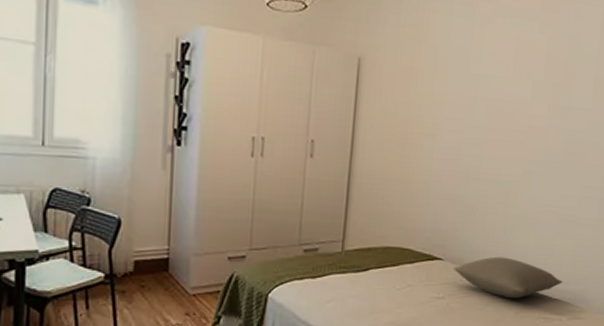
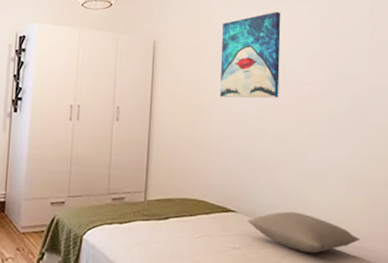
wall art: none [433,28,508,132] -> present [220,11,281,98]

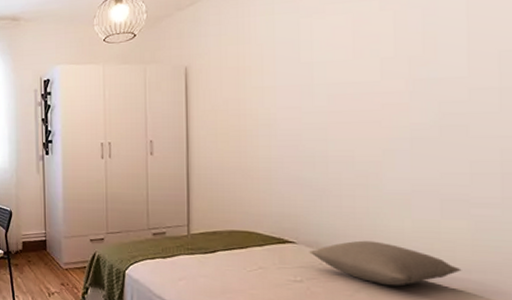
wall art: present [220,11,281,98] -> none [264,14,342,120]

